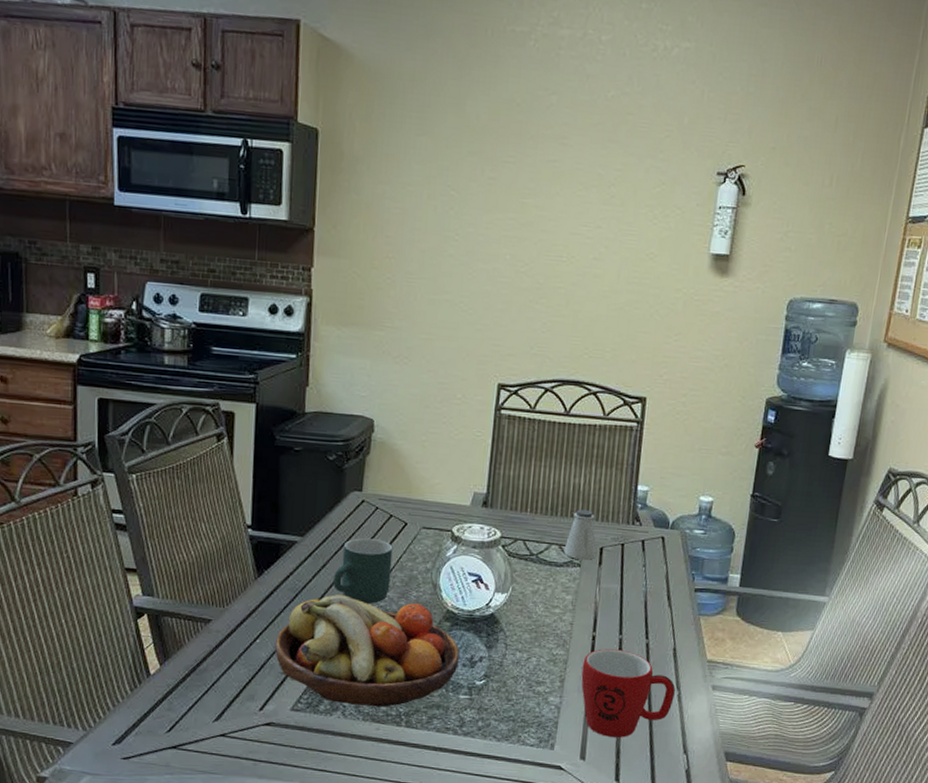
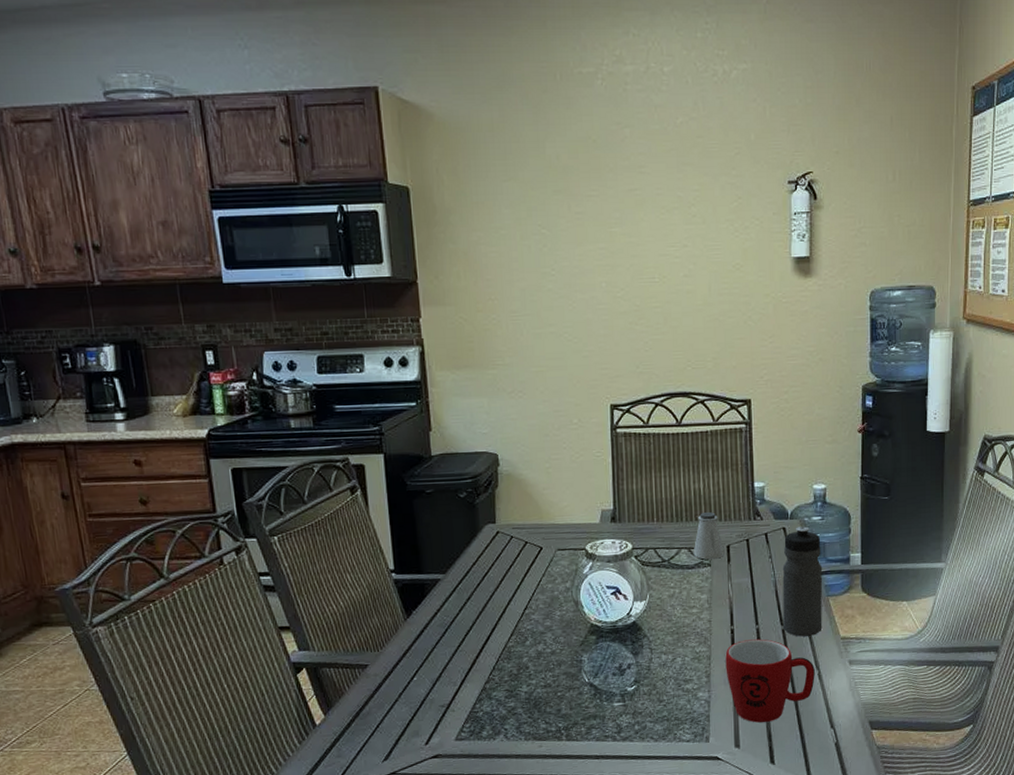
fruit bowl: present [275,594,460,707] -> none [432,622,609,727]
mug: present [333,538,393,604] -> none [479,566,534,630]
water bottle: none [648,538,700,654] -> present [782,526,823,637]

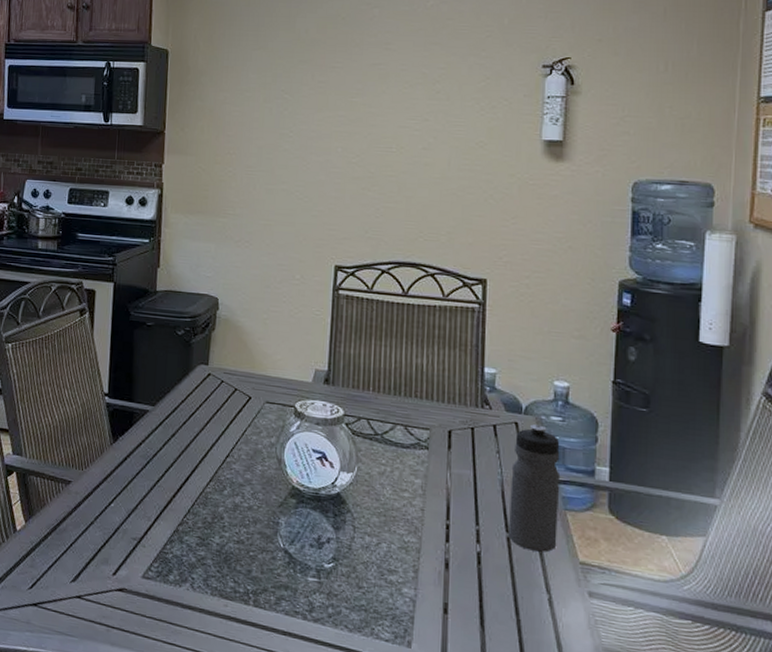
saltshaker: present [693,512,725,560] -> none [409,390,445,443]
mug: present [725,639,815,723] -> none [437,539,545,643]

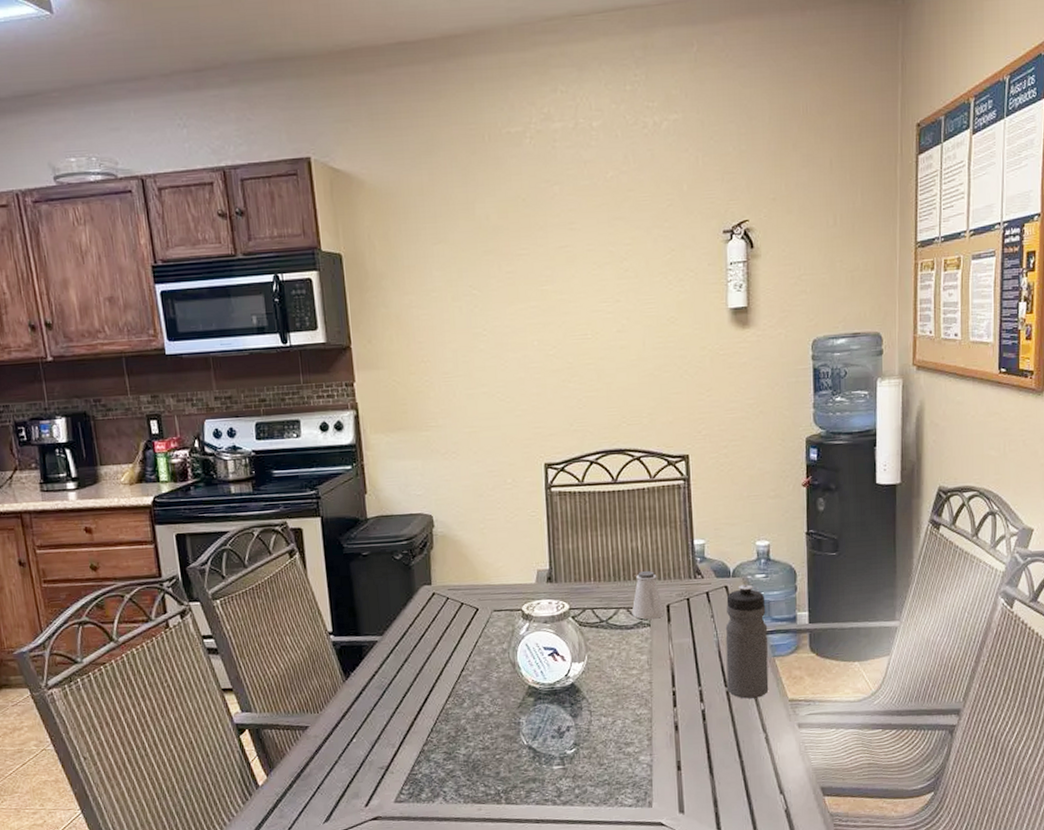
saltshaker: none [409,390,445,443] -> present [632,571,664,620]

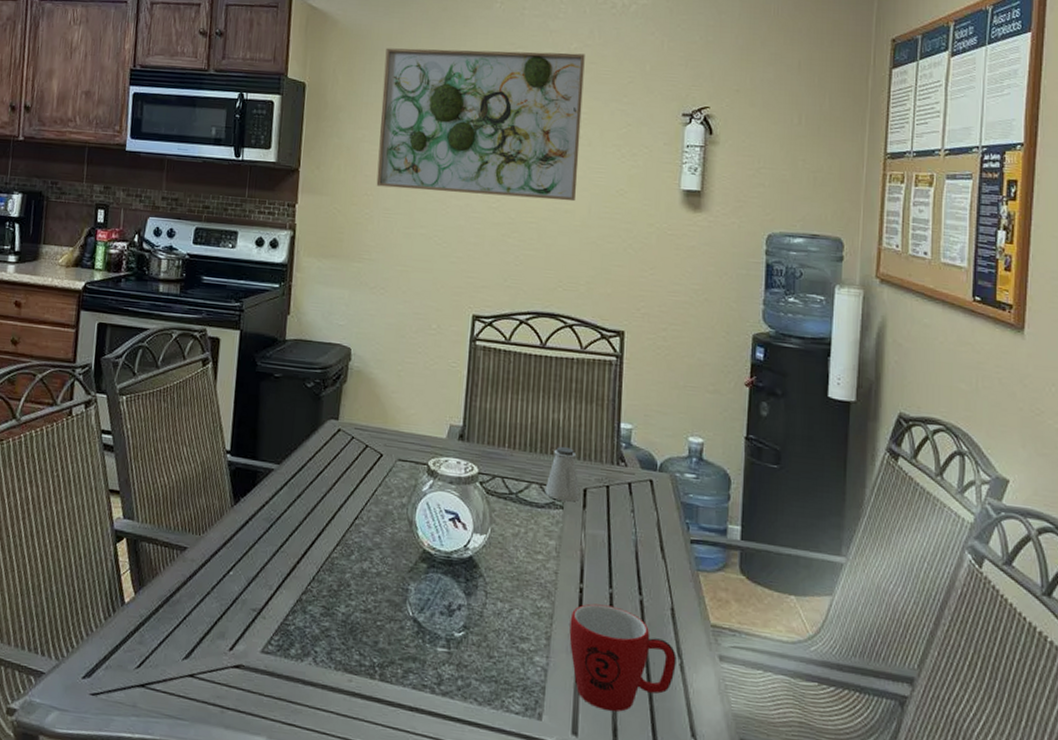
wall art: none [419,182,629,352] -> present [376,48,585,202]
mug: none [667,701,762,788] -> present [569,603,676,712]
water bottle: present [725,584,769,699] -> none [642,482,694,616]

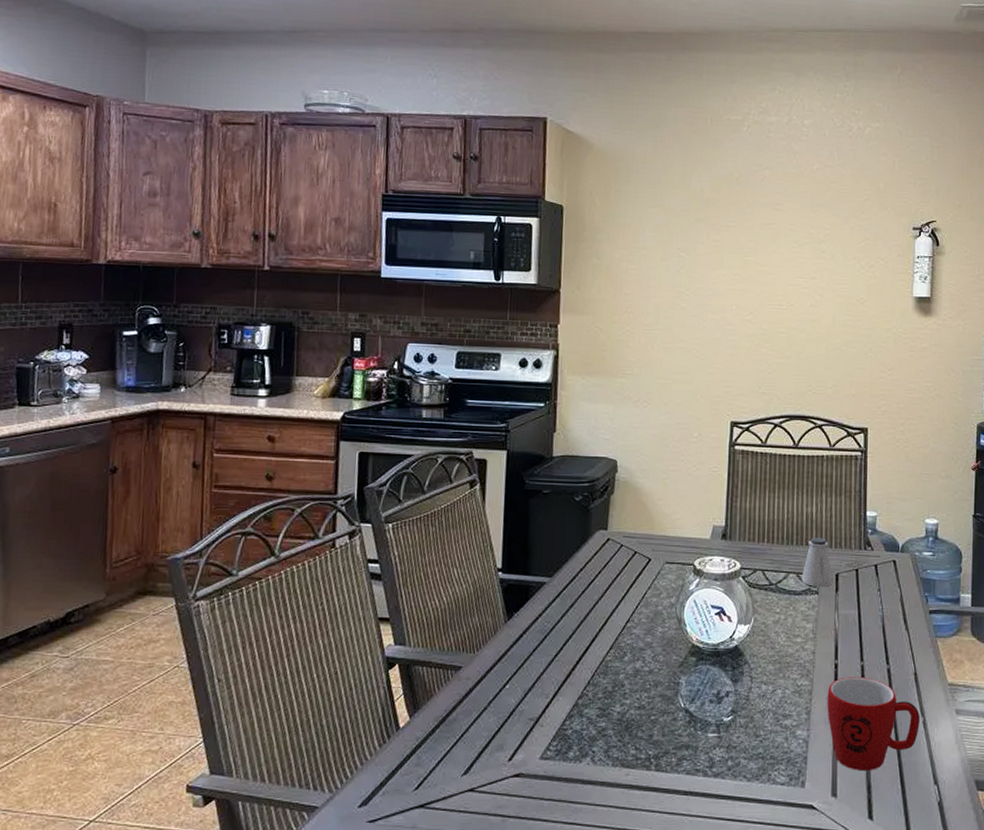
wall art: present [376,48,585,202] -> none [636,170,826,312]

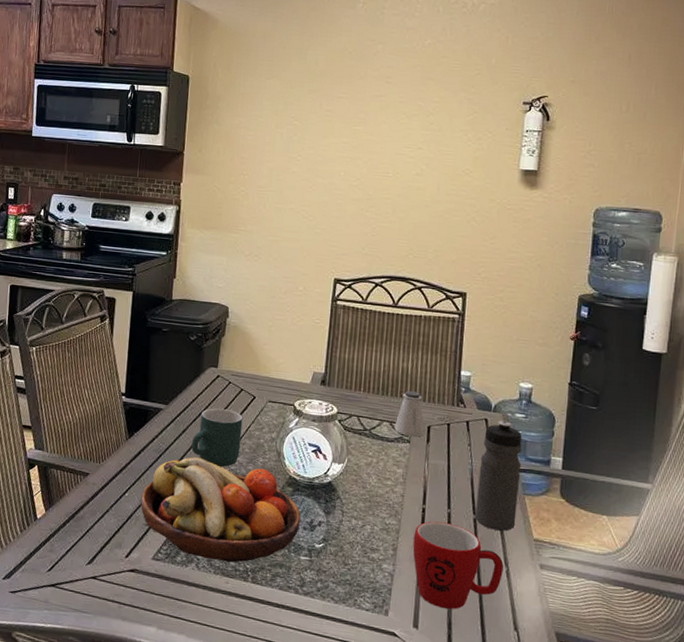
fruit bowl: none [524,634,706,751] -> present [140,457,301,563]
mug: none [581,576,638,643] -> present [191,408,243,467]
water bottle: none [889,561,932,679] -> present [475,420,522,531]

